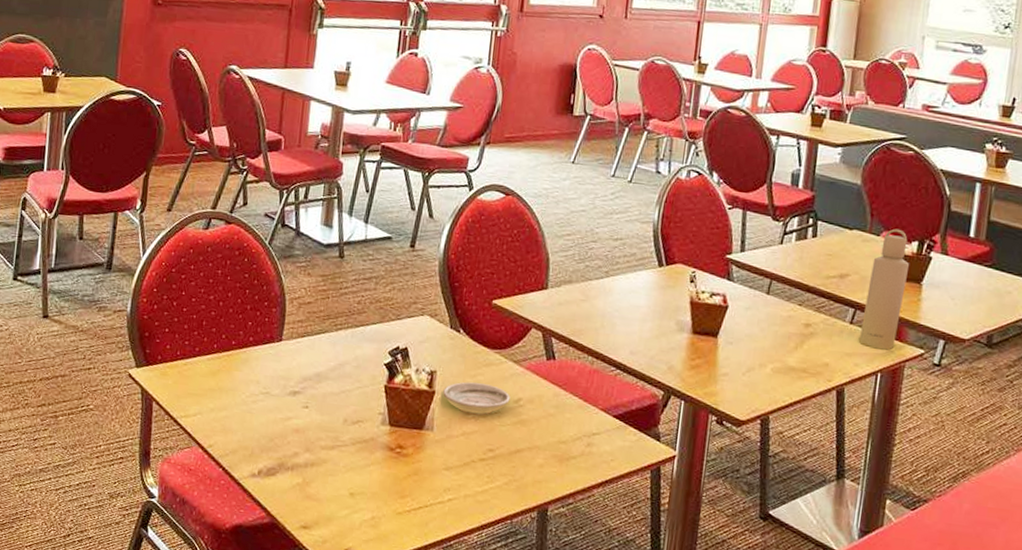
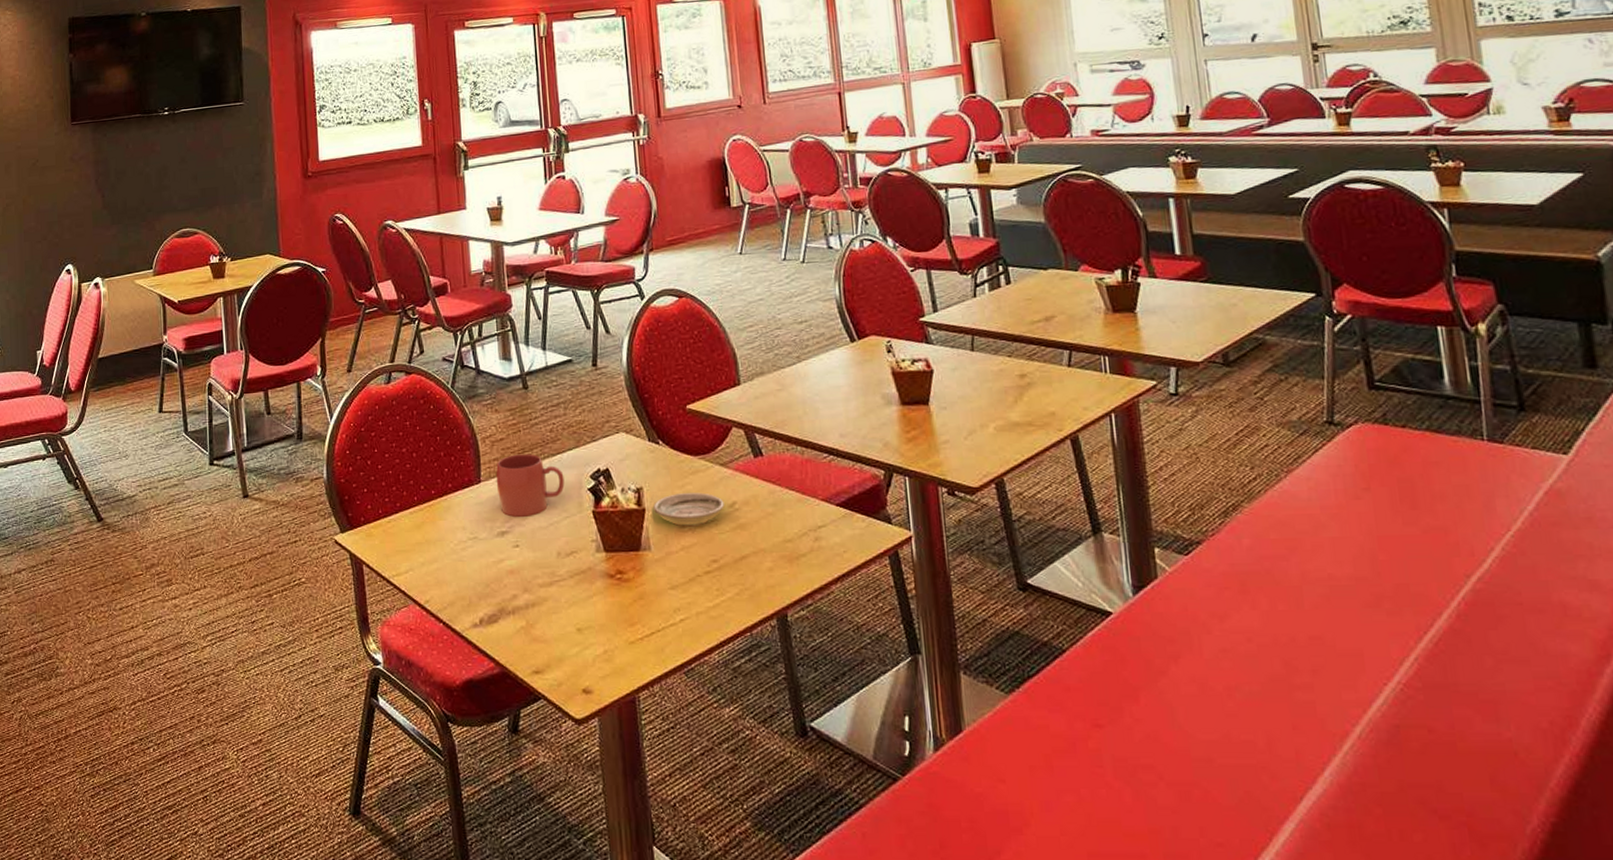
mug: none [296,319,364,382] -> present [496,453,565,518]
bottle: present [859,228,910,350] -> none [1077,260,1123,389]

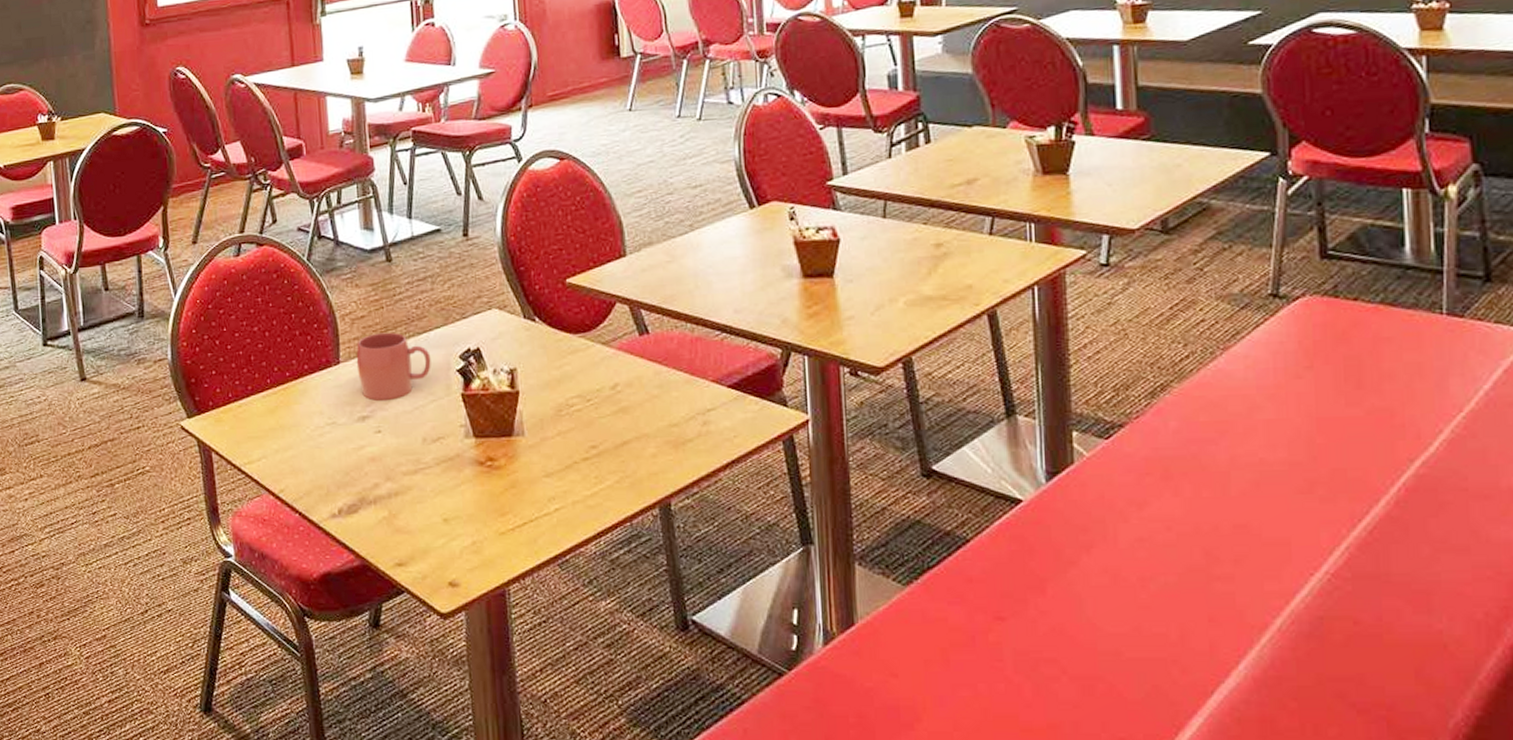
saucer: present [653,492,724,527] -> none [528,374,605,411]

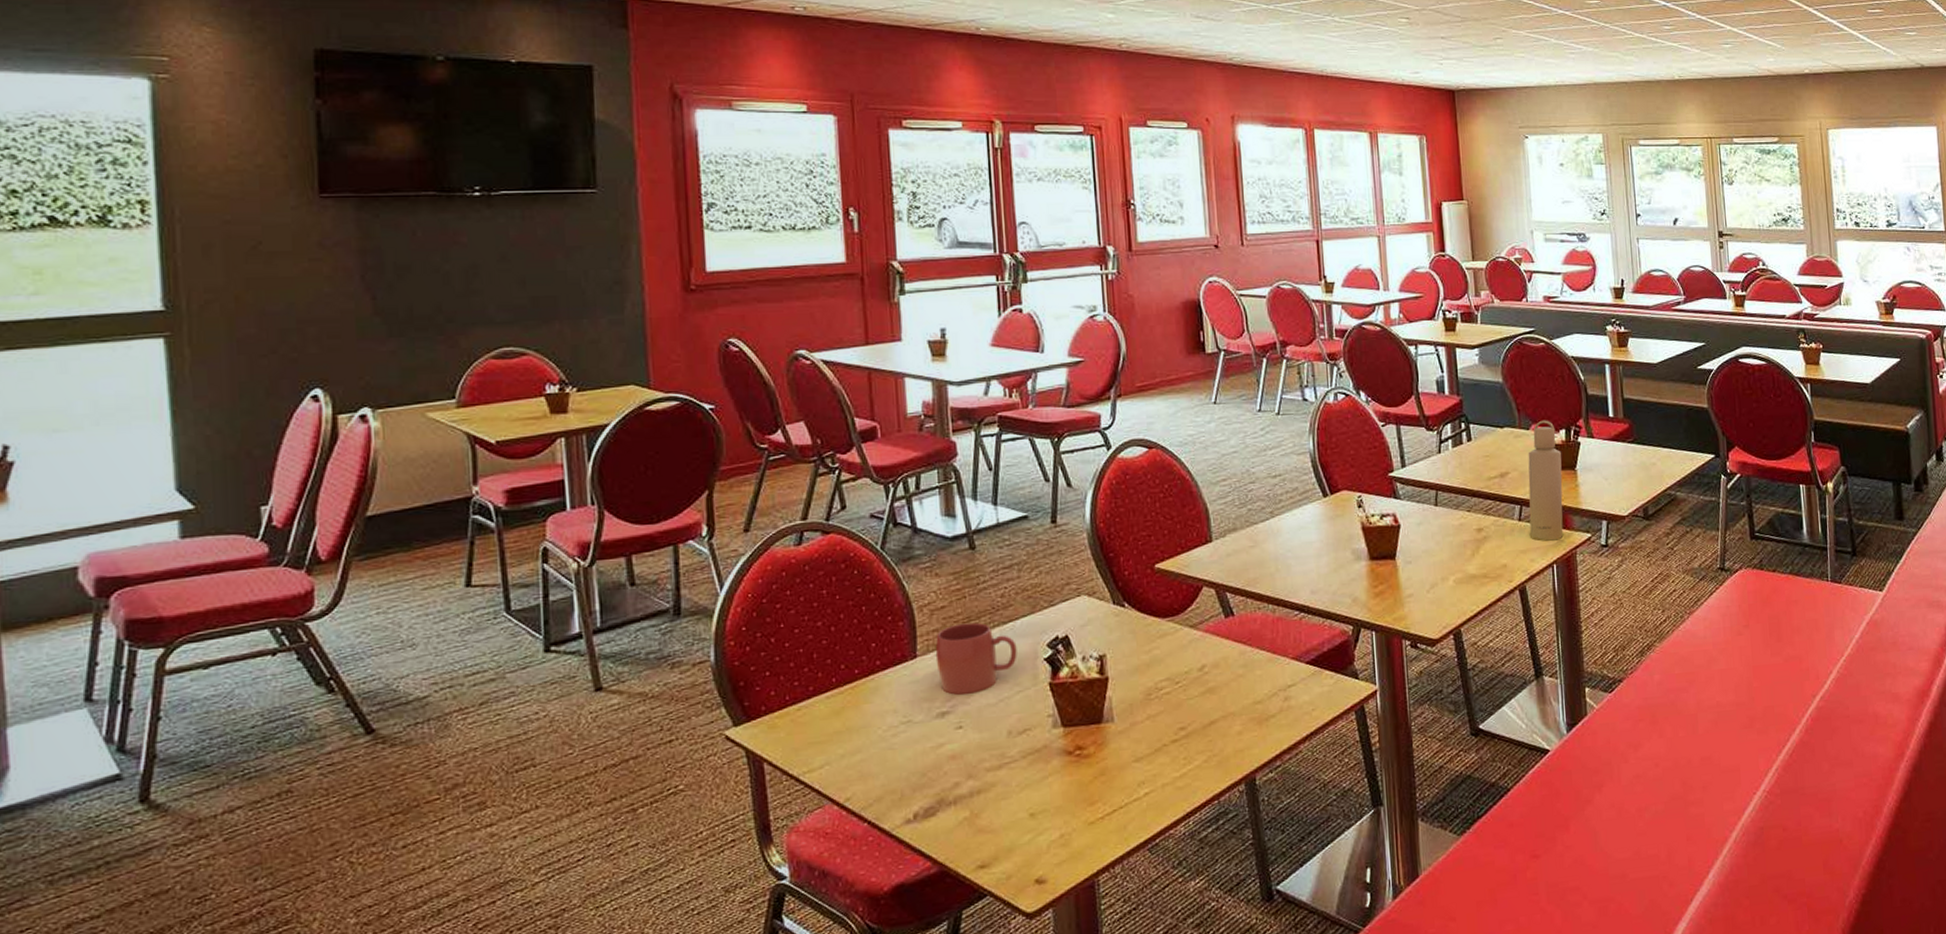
bottle: none [1003,116,1050,259] -> present [1528,420,1564,542]

